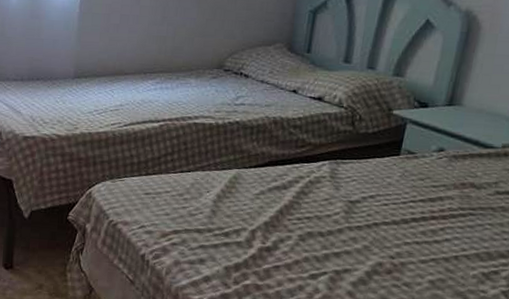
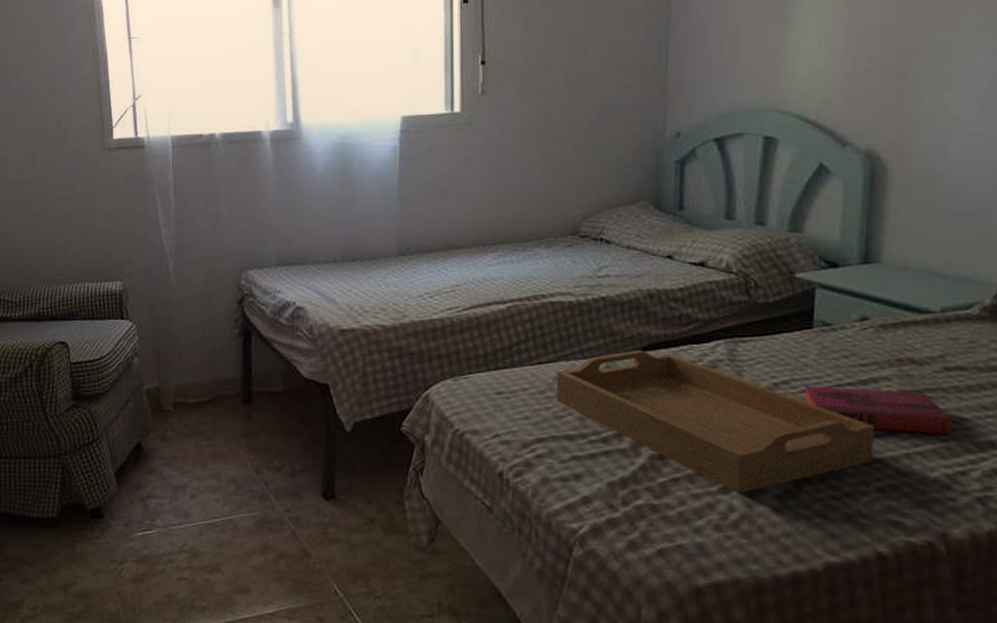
serving tray: none [192,165,435,280] -> present [557,349,875,494]
hardback book: none [383,200,496,243] -> present [802,386,954,435]

